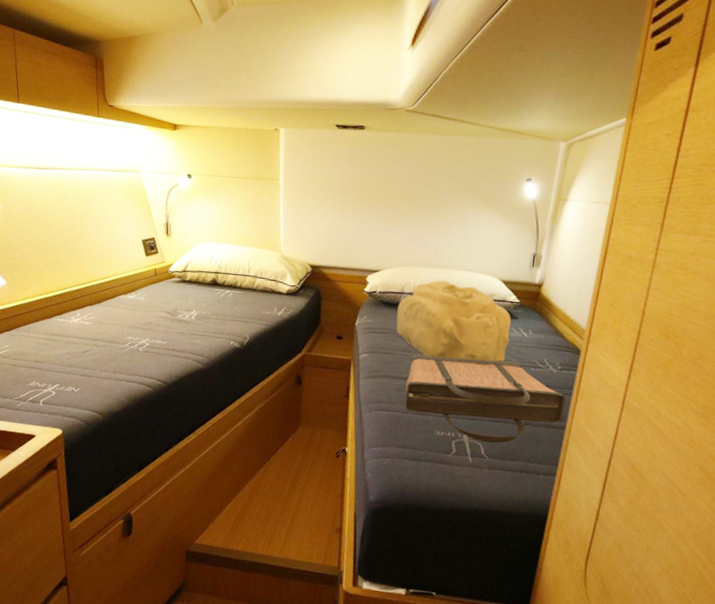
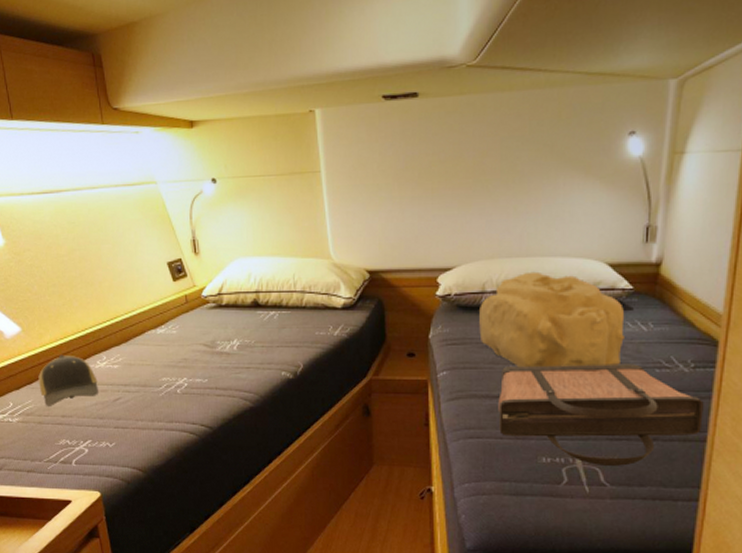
baseball cap: none [17,308,70,352] -> present [38,354,98,406]

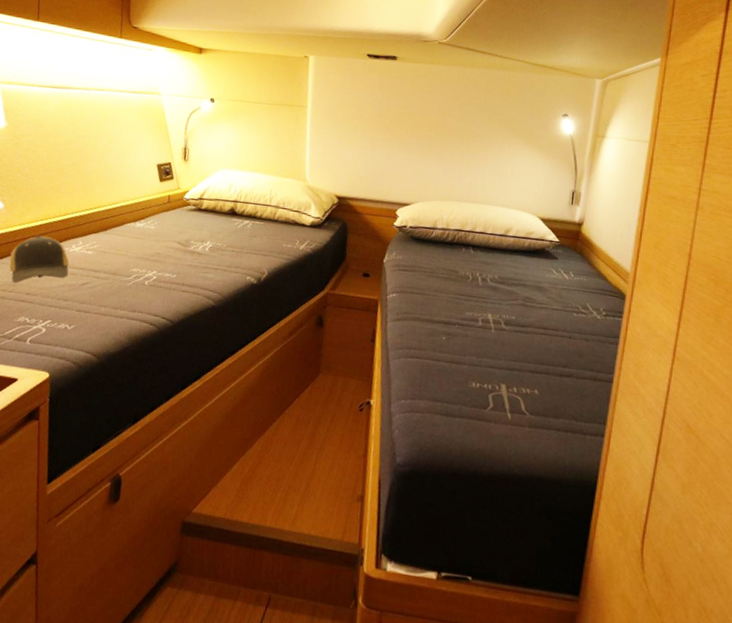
duffel bag: present [479,271,625,368] -> none [427,216,551,306]
shopping bag: present [498,364,704,467] -> none [437,296,612,398]

